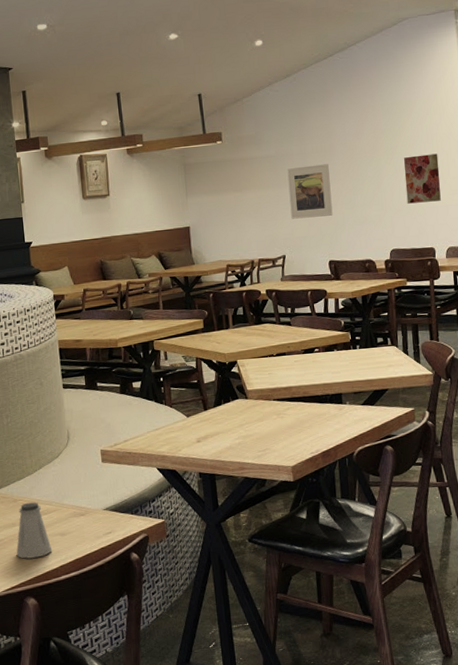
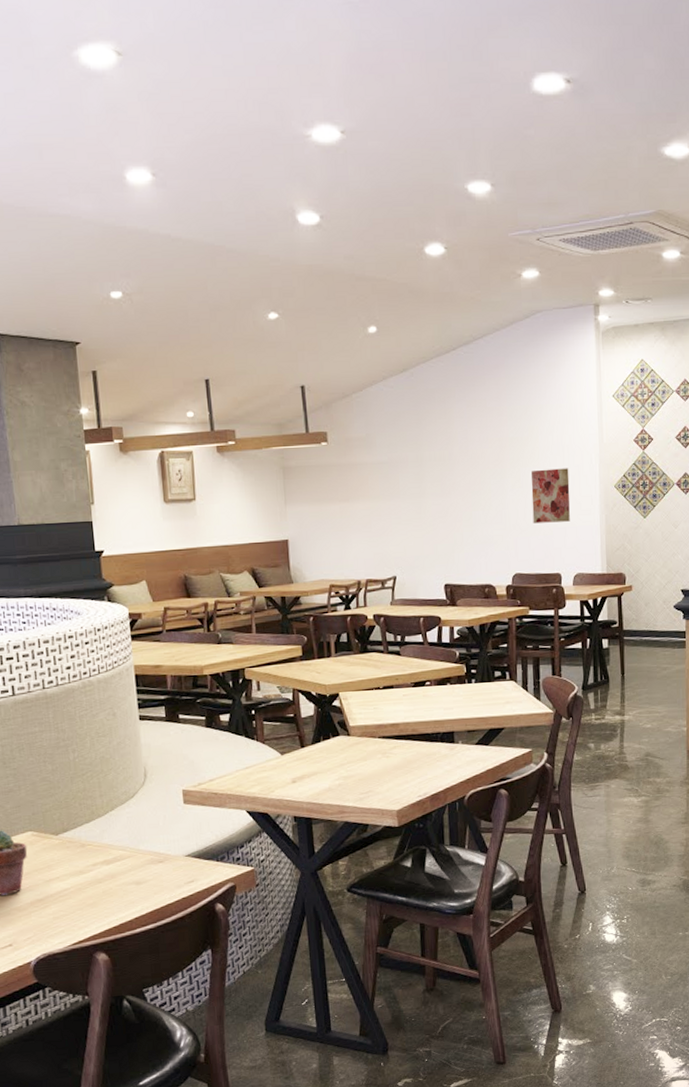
saltshaker: present [16,502,53,559] -> none [84,847,126,910]
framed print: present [287,164,333,219] -> none [400,474,451,536]

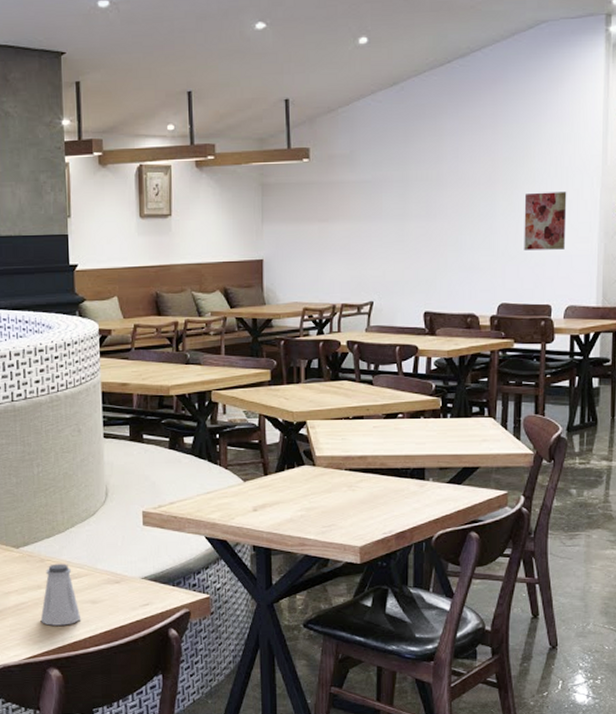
saltshaker: none [84,847,126,910] -> present [40,564,81,626]

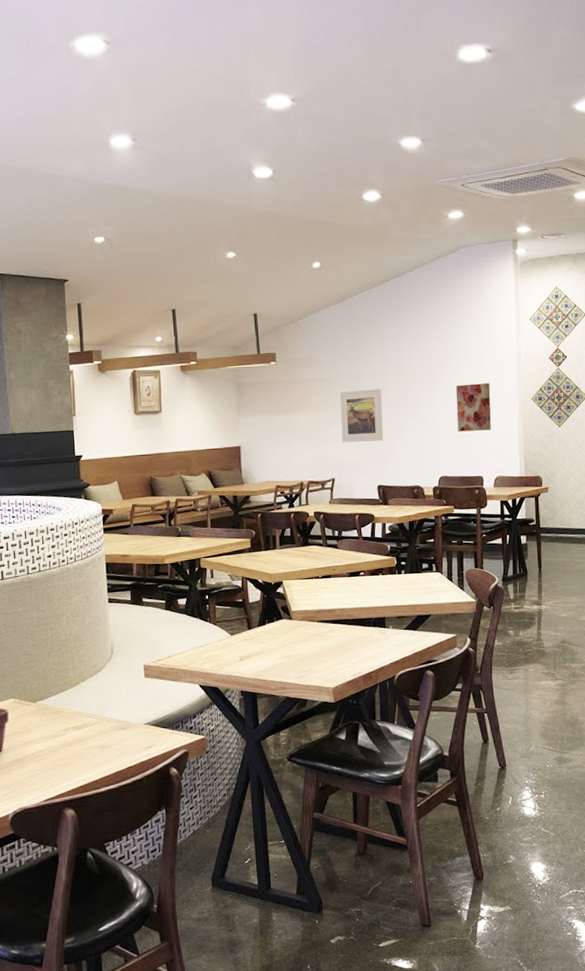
saltshaker: present [40,564,81,626] -> none [56,714,93,770]
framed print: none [384,195,434,259] -> present [339,389,384,443]

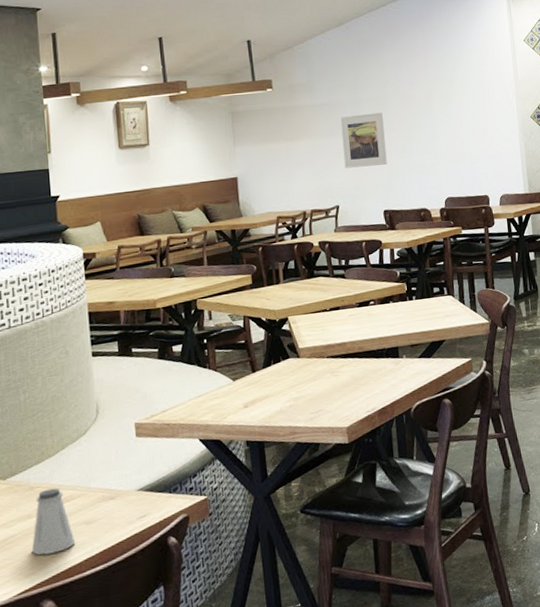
saltshaker: none [56,714,93,770] -> present [31,488,76,556]
wall art: present [456,383,491,432] -> none [457,103,494,152]

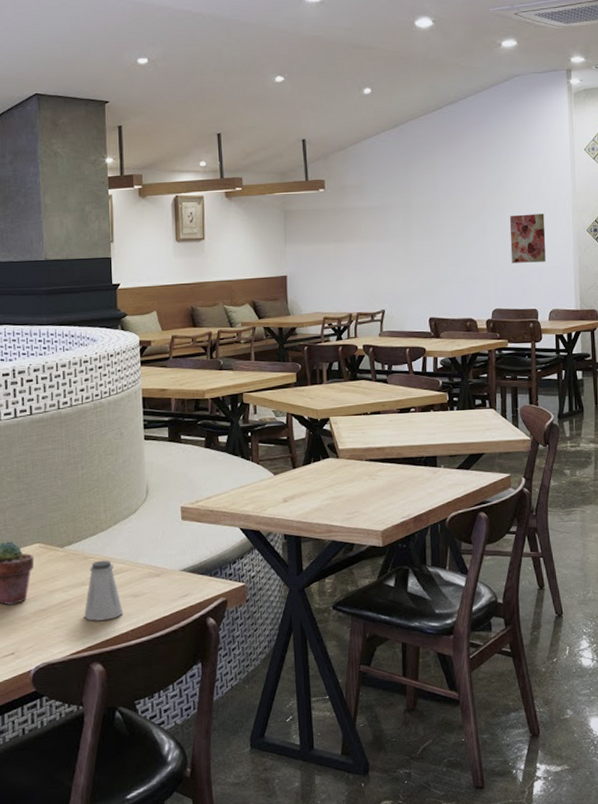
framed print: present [340,112,387,169] -> none [390,218,435,273]
wall art: none [457,103,494,152] -> present [509,213,546,263]

